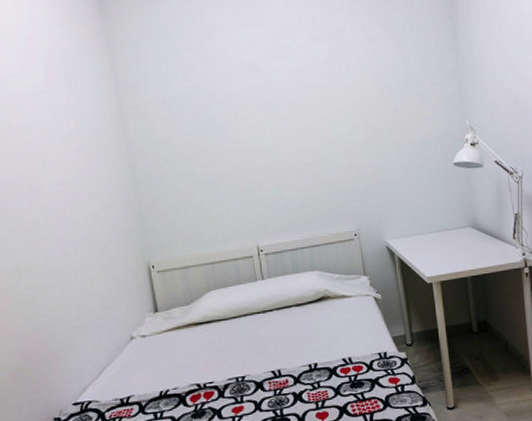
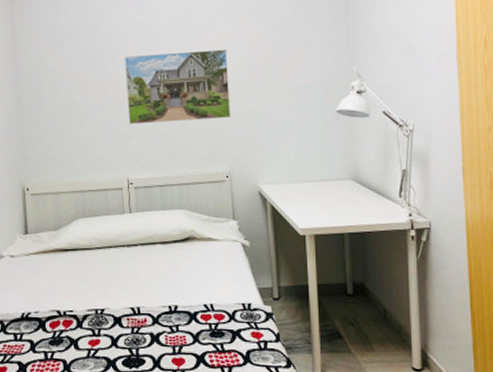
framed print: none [242,110,355,192] -> present [124,49,231,125]

